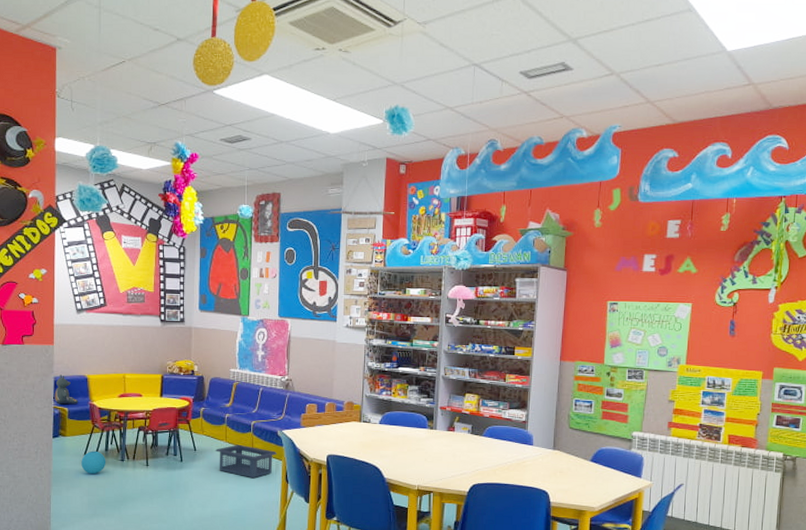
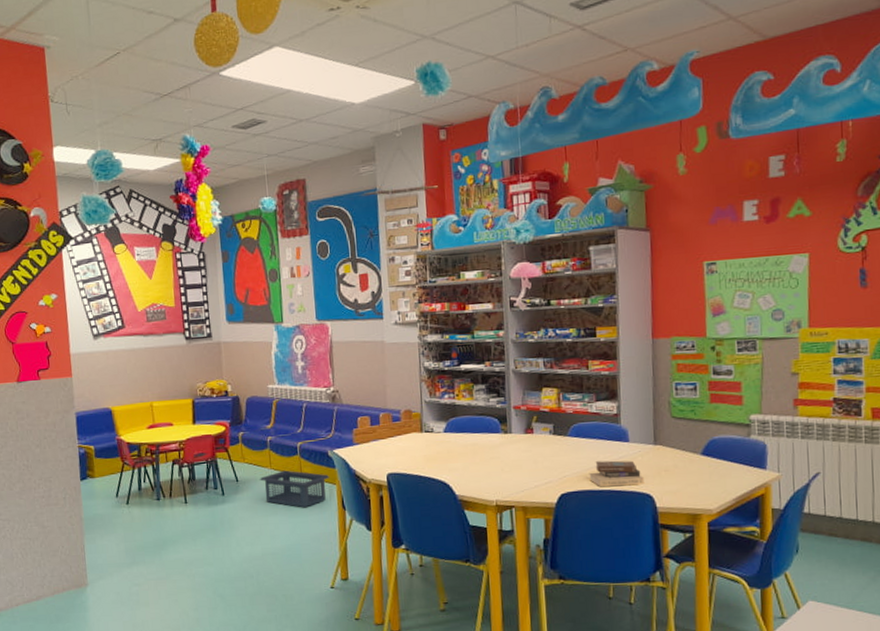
stuffed animal: present [54,375,79,405] -> none [78,409,105,443]
ball: present [81,450,106,475] -> none [113,491,141,518]
books: none [497,459,542,482] -> present [589,460,644,487]

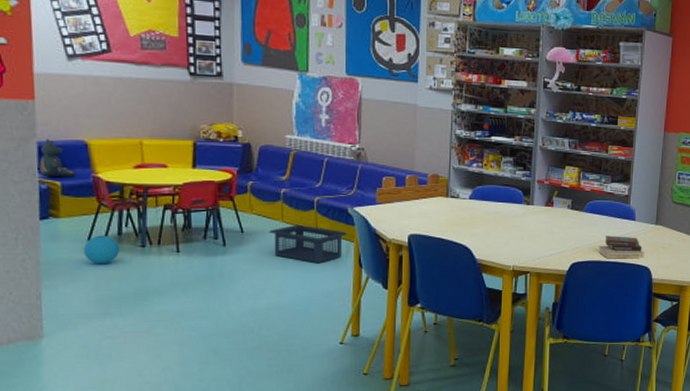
stuffed animal: none [78,409,105,443] -> present [39,139,76,178]
ball: none [113,491,141,518] -> present [83,235,120,265]

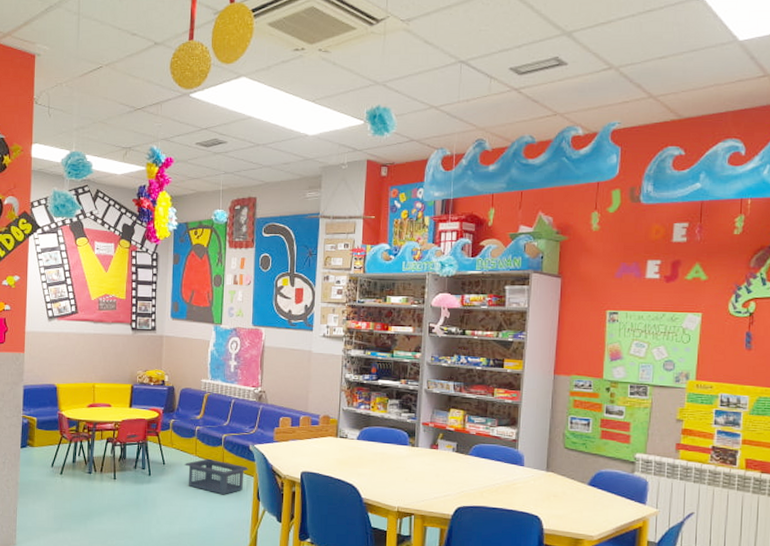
stuffed animal: present [39,139,76,178] -> none [23,383,47,415]
ball: present [83,235,120,265] -> none [48,462,74,487]
books: present [598,236,644,259] -> none [484,481,534,507]

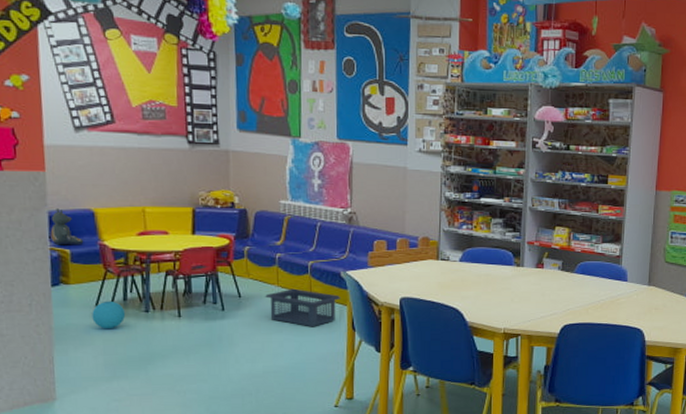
stuffed animal: none [23,383,47,415] -> present [50,208,84,246]
ball: none [48,462,74,487] -> present [92,301,126,330]

